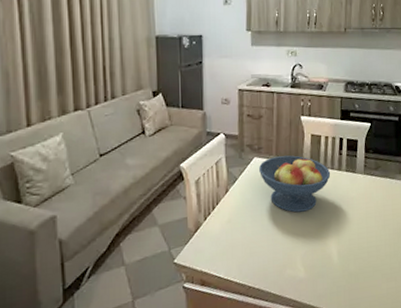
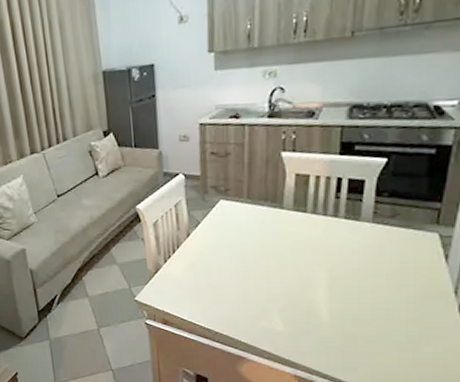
fruit bowl: present [259,155,331,213] -> none [226,198,322,262]

